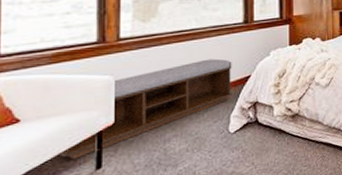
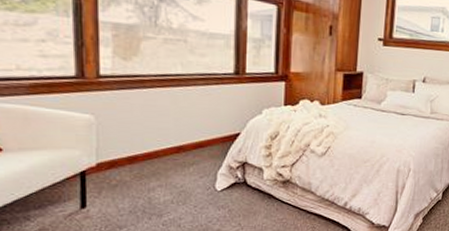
bench: present [60,58,232,160] -> none [44,109,221,195]

